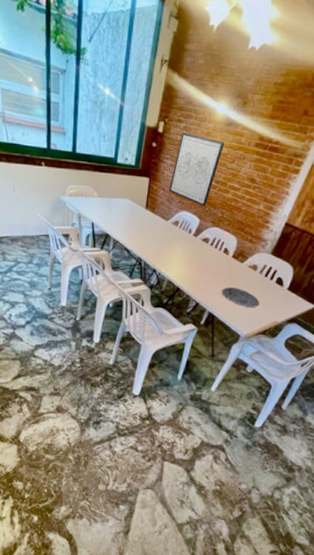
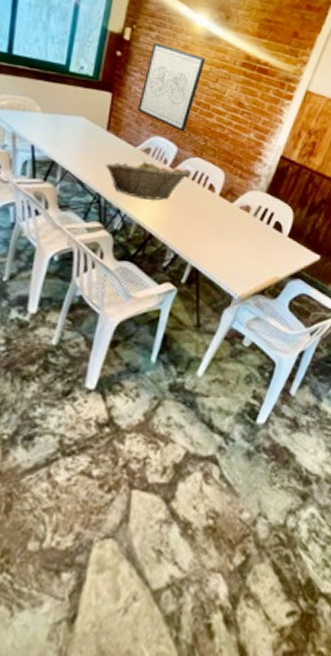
fruit basket: none [144,230,209,263] -> present [105,159,190,201]
plate: present [221,287,260,308] -> none [207,233,255,260]

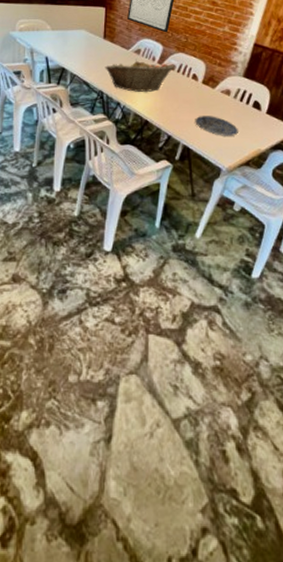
plate: none [207,233,255,260] -> present [195,116,238,136]

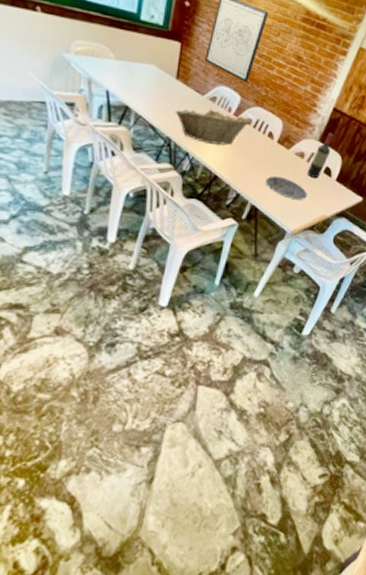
wine bottle: none [235,67,257,114] -> present [307,132,333,179]

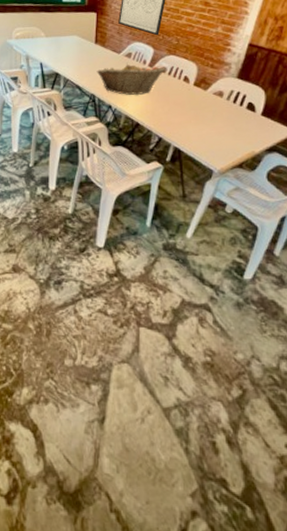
plate: present [266,176,307,200] -> none [186,118,231,138]
wine bottle: present [307,132,333,179] -> none [228,68,252,116]

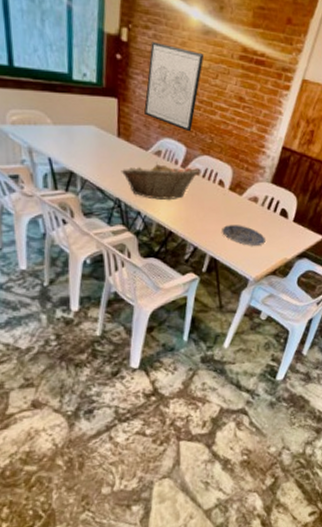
plate: none [186,118,231,138] -> present [222,225,265,246]

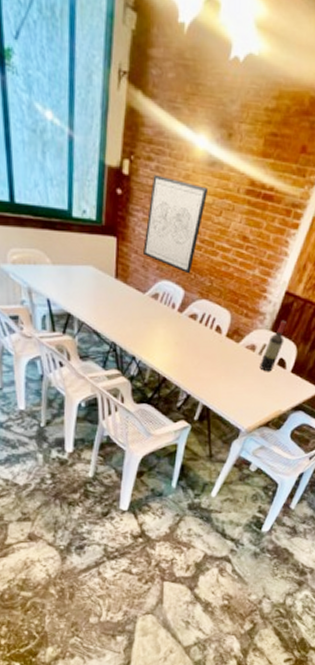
fruit basket: present [121,162,200,201] -> none [117,305,197,346]
plate: present [222,225,265,246] -> none [216,374,261,396]
wine bottle: none [263,173,285,222] -> present [260,320,286,372]

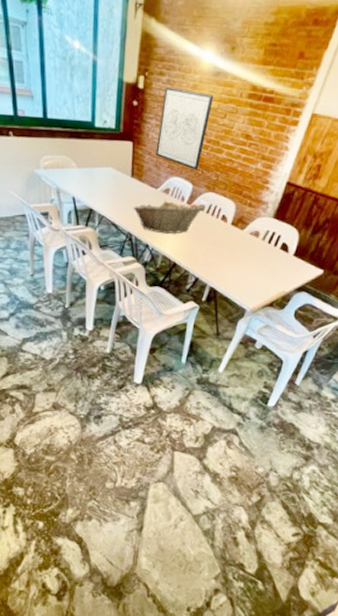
fruit basket: none [117,305,197,346] -> present [133,199,204,235]
wine bottle: present [260,320,286,372] -> none [263,208,288,256]

